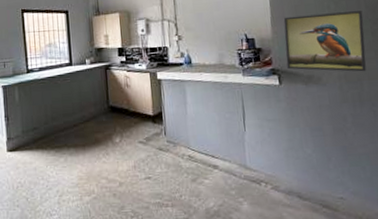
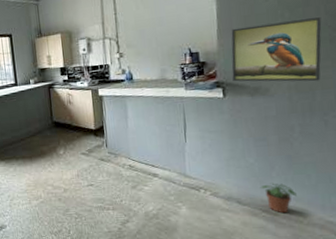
potted plant: none [319,175,354,209] -> present [260,183,297,214]

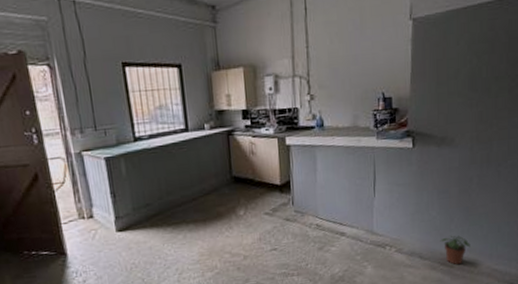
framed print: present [231,17,322,82] -> none [422,66,503,132]

